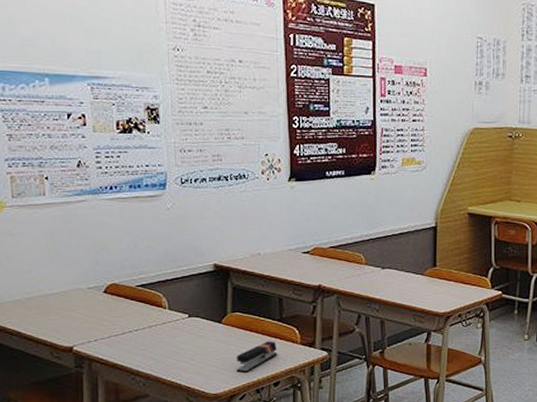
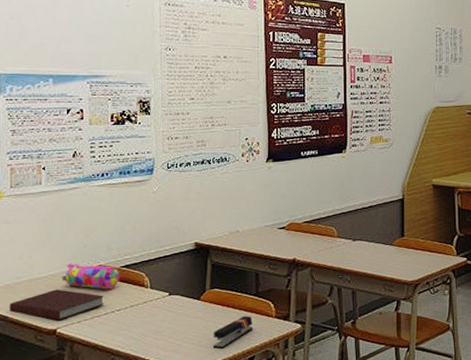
notebook: none [21,306,122,338] -> present [9,289,105,321]
pencil case: none [74,280,137,308] -> present [62,263,121,289]

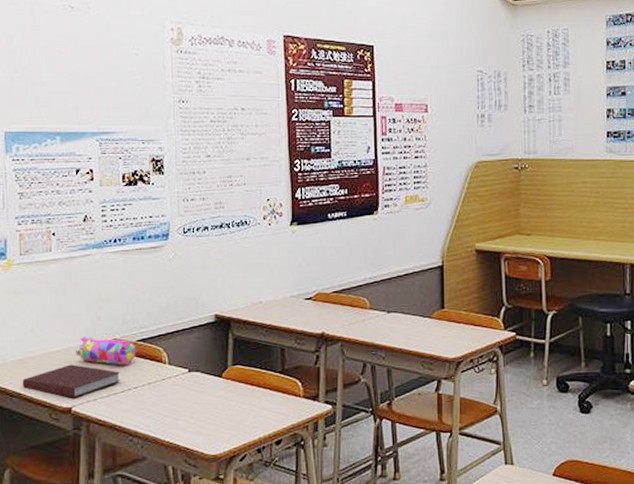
stapler: present [212,315,253,349] -> none [236,395,279,431]

